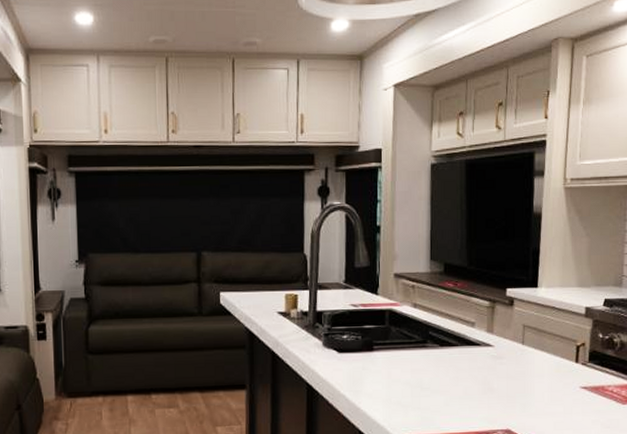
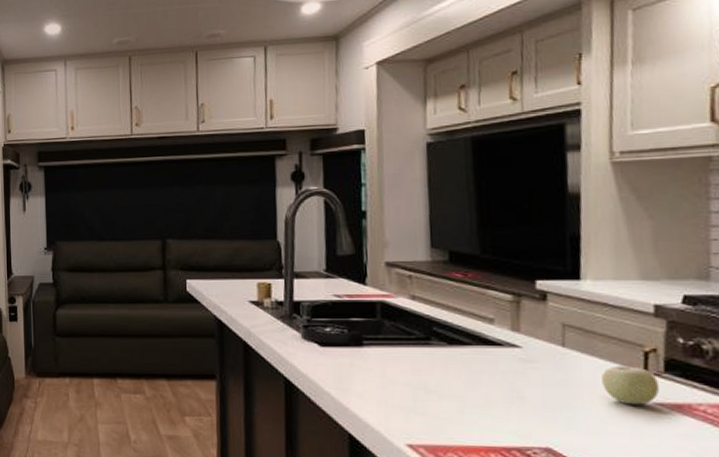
fruit: none [548,354,584,390] -> present [601,362,659,405]

